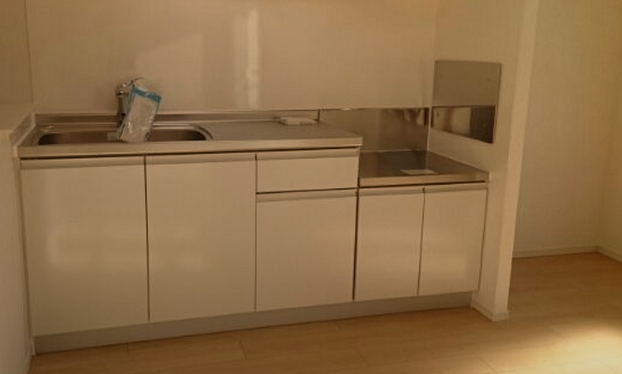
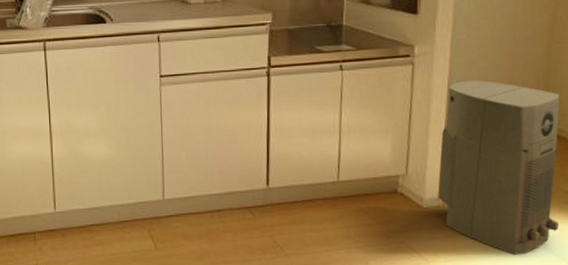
air purifier: none [505,205,612,365] -> present [437,80,560,255]

